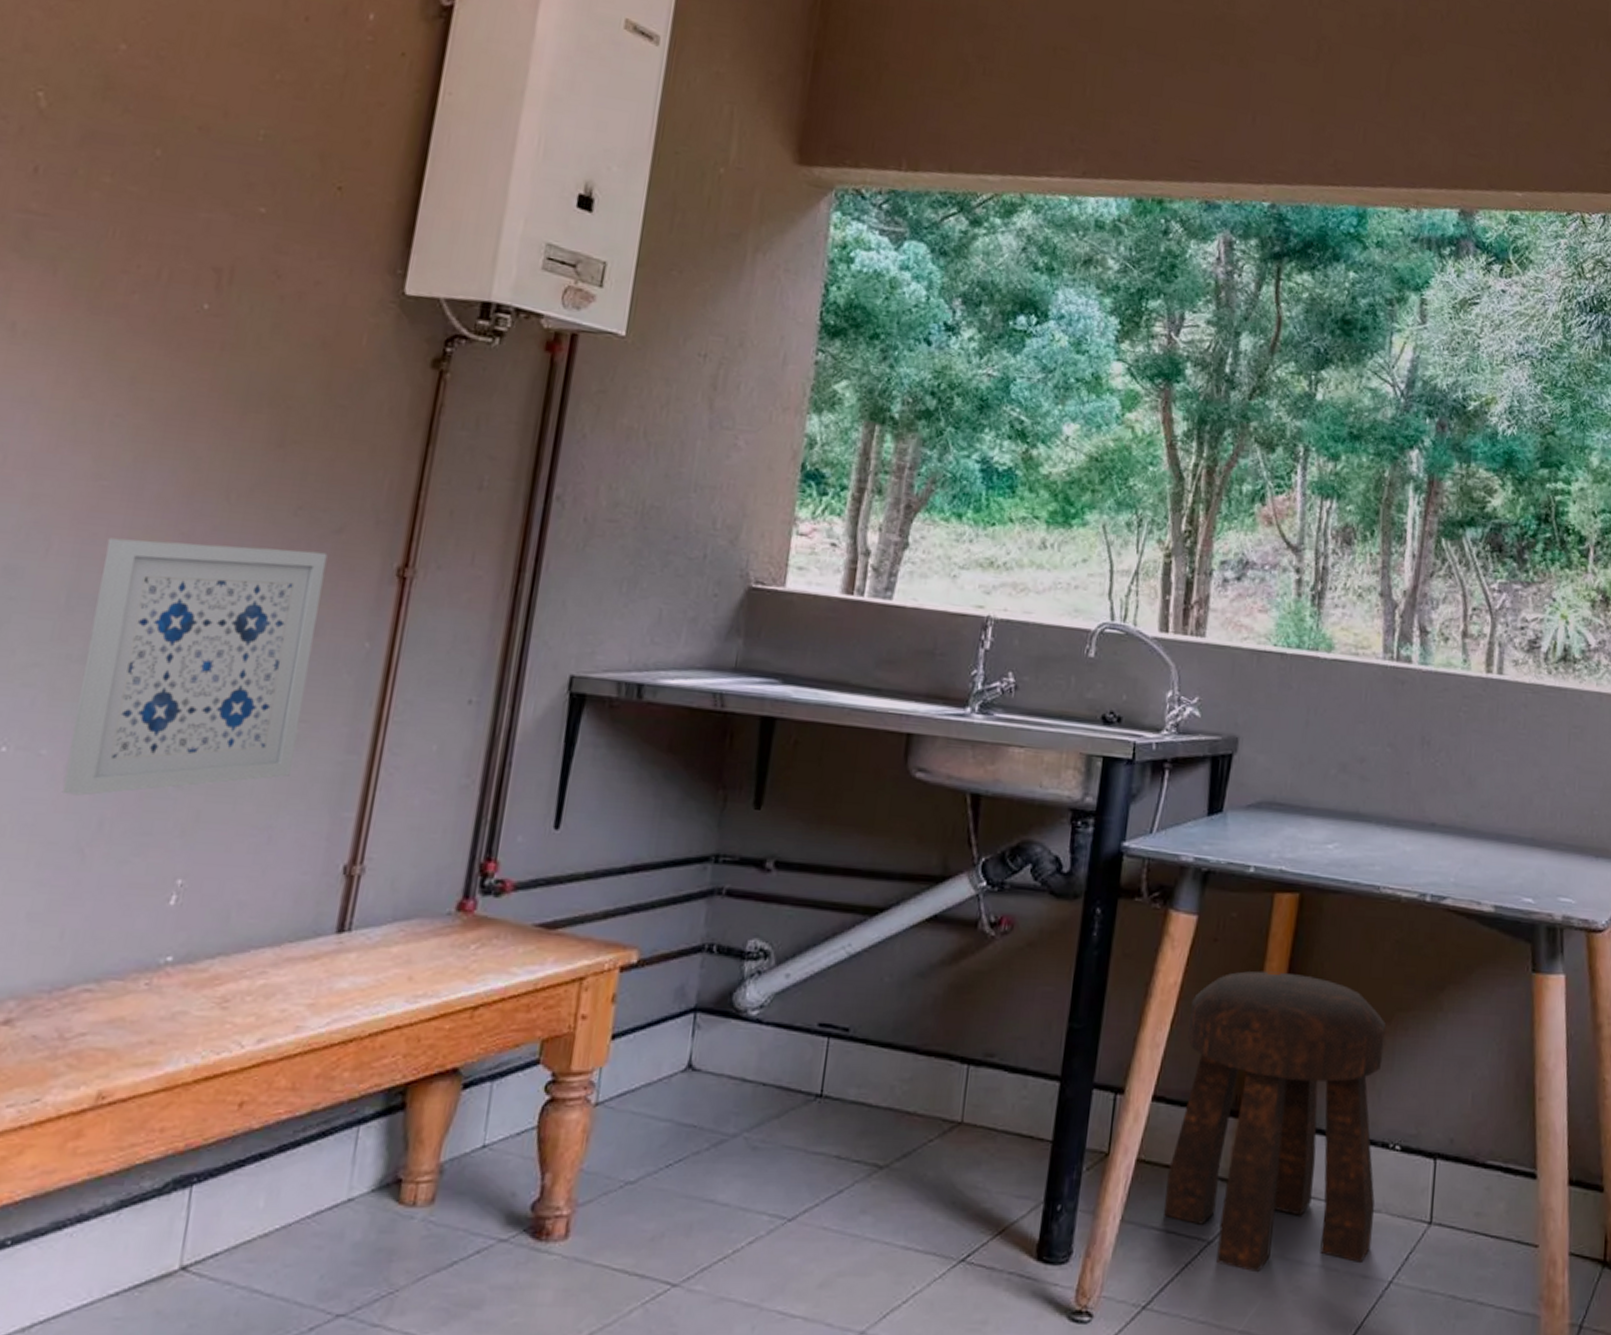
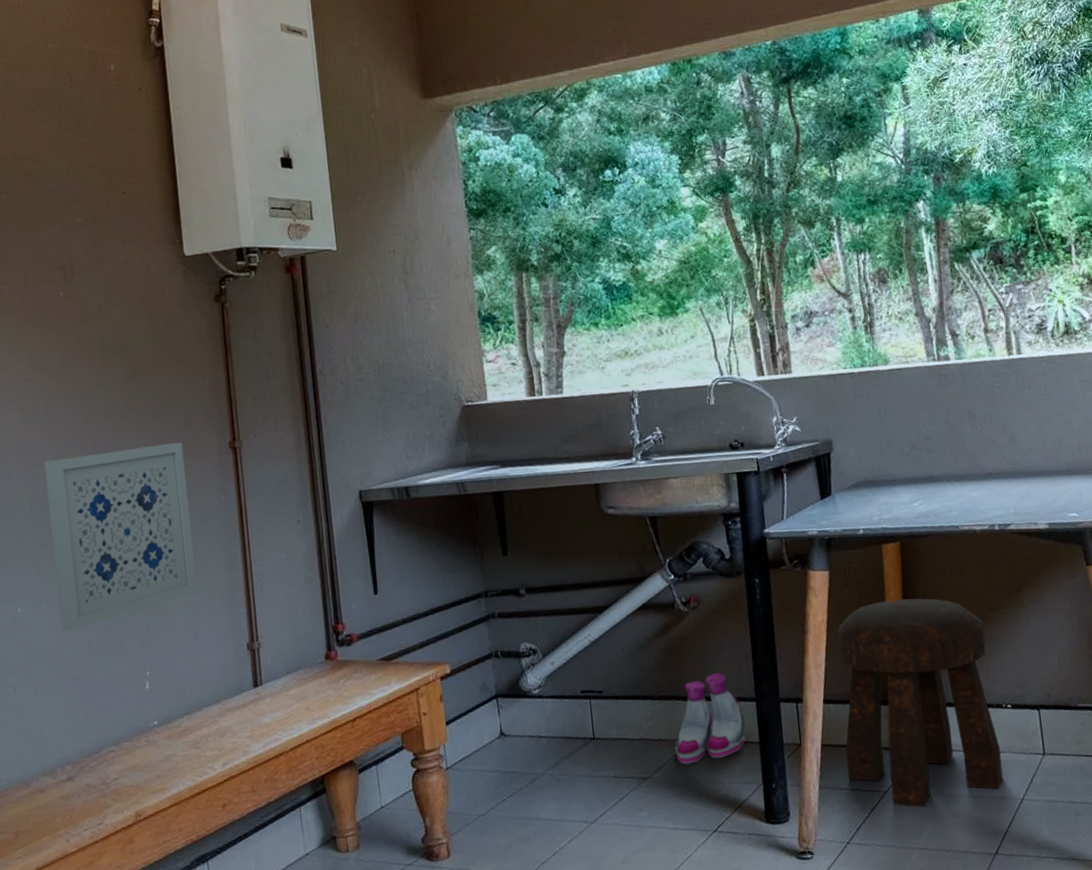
boots: none [932,1030,1040,1156] -> present [674,672,746,765]

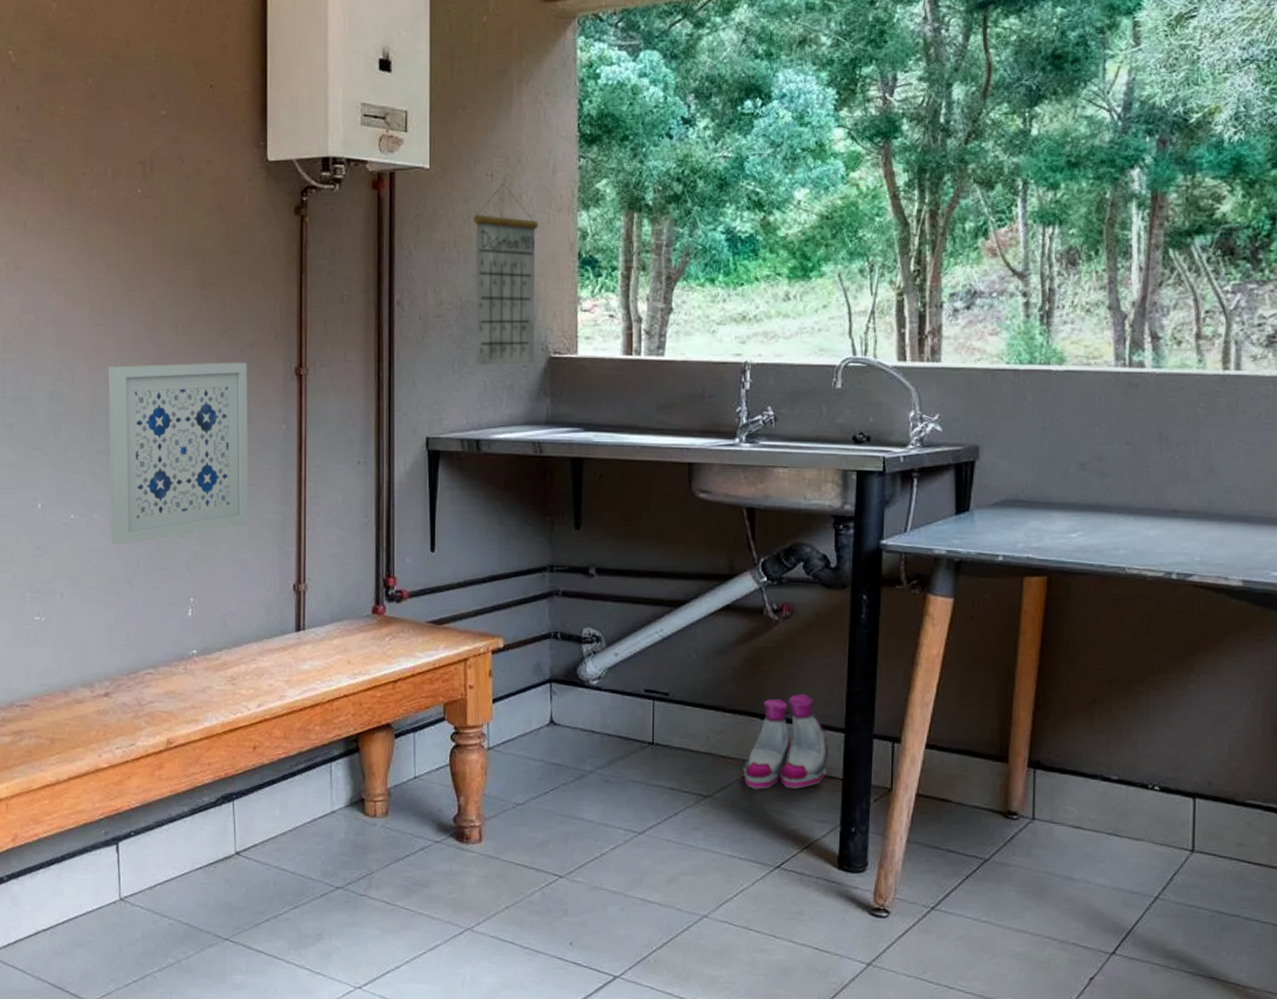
calendar: none [381,257,450,421] -> present [473,183,539,366]
stool: present [837,598,1003,808] -> none [944,642,1138,886]

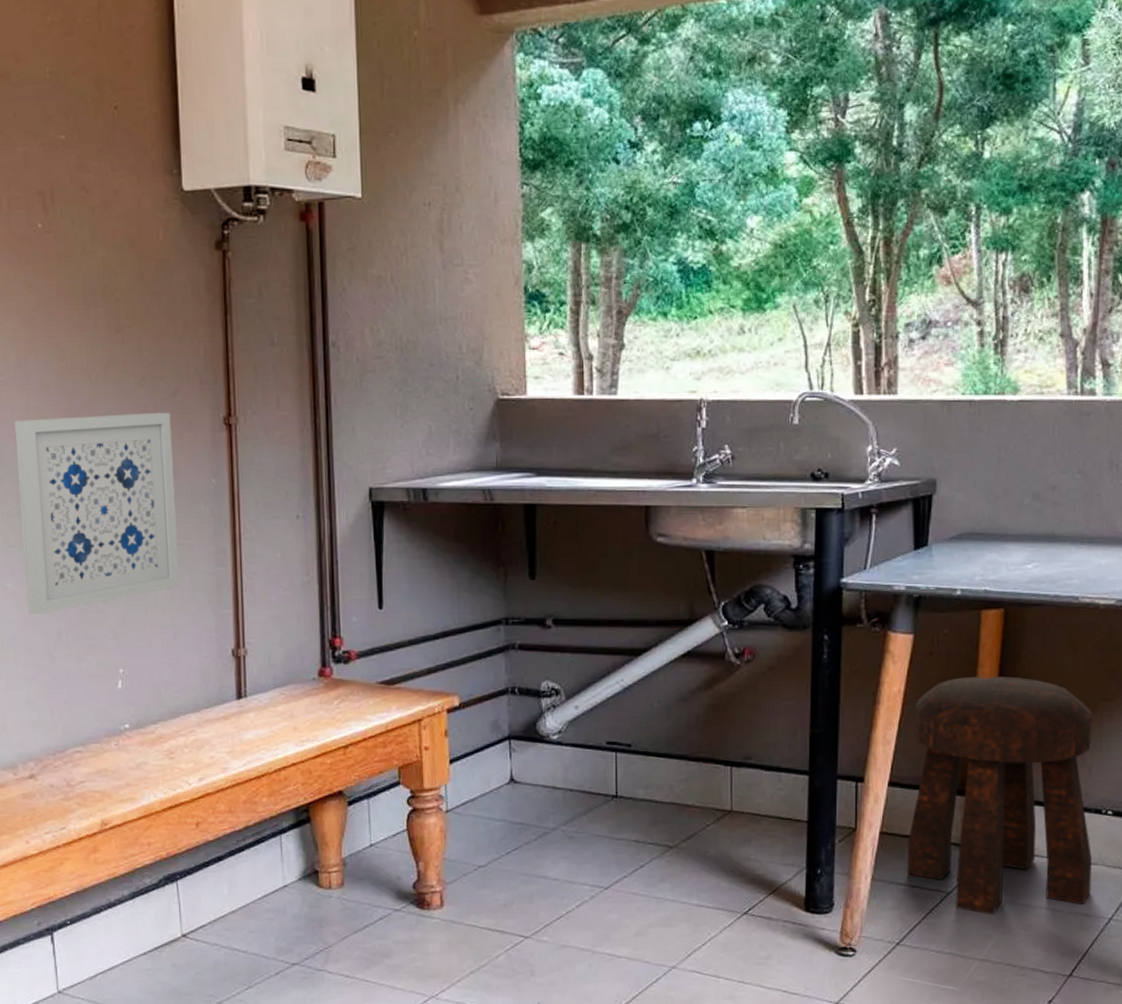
calendar: present [473,183,539,366] -> none [411,213,482,410]
boots: present [743,693,829,790] -> none [708,737,794,837]
stool: none [944,642,1138,886] -> present [908,675,1093,915]

